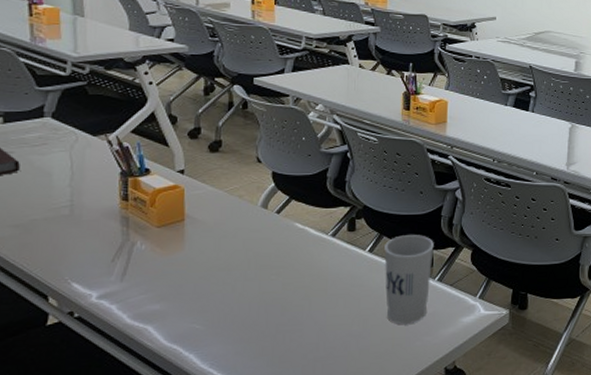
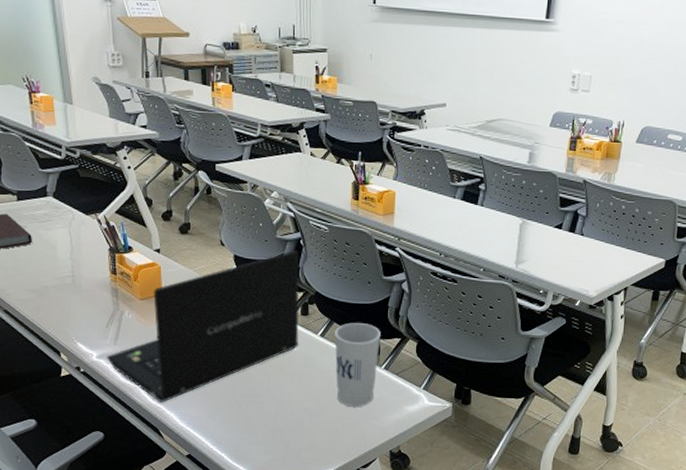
laptop: none [109,164,346,344] -> present [106,250,300,403]

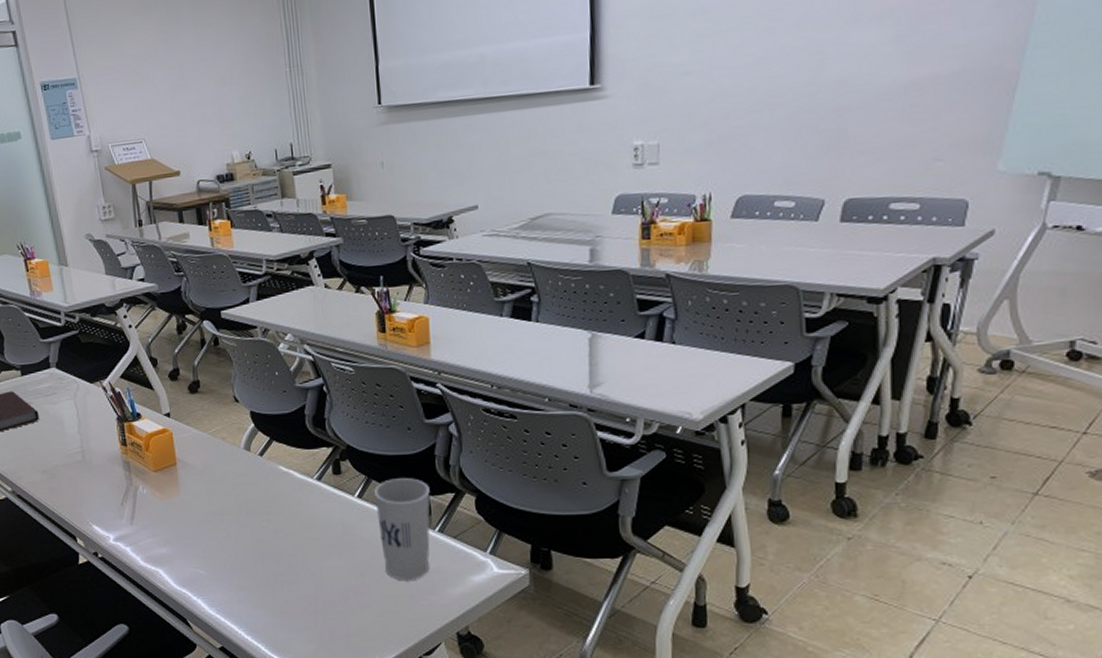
laptop: present [106,250,300,403] -> none [123,399,333,588]

